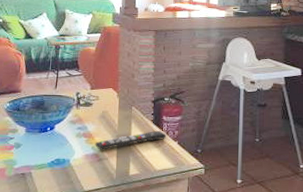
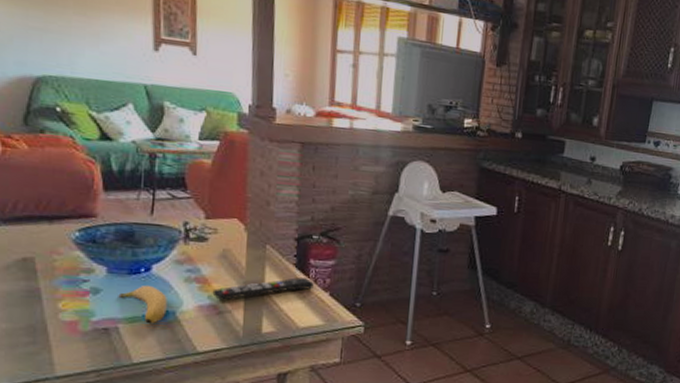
banana: none [32,141,64,170] -> present [118,286,167,324]

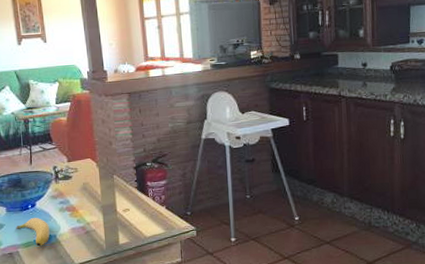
remote control: present [212,277,315,301] -> none [80,197,154,223]

